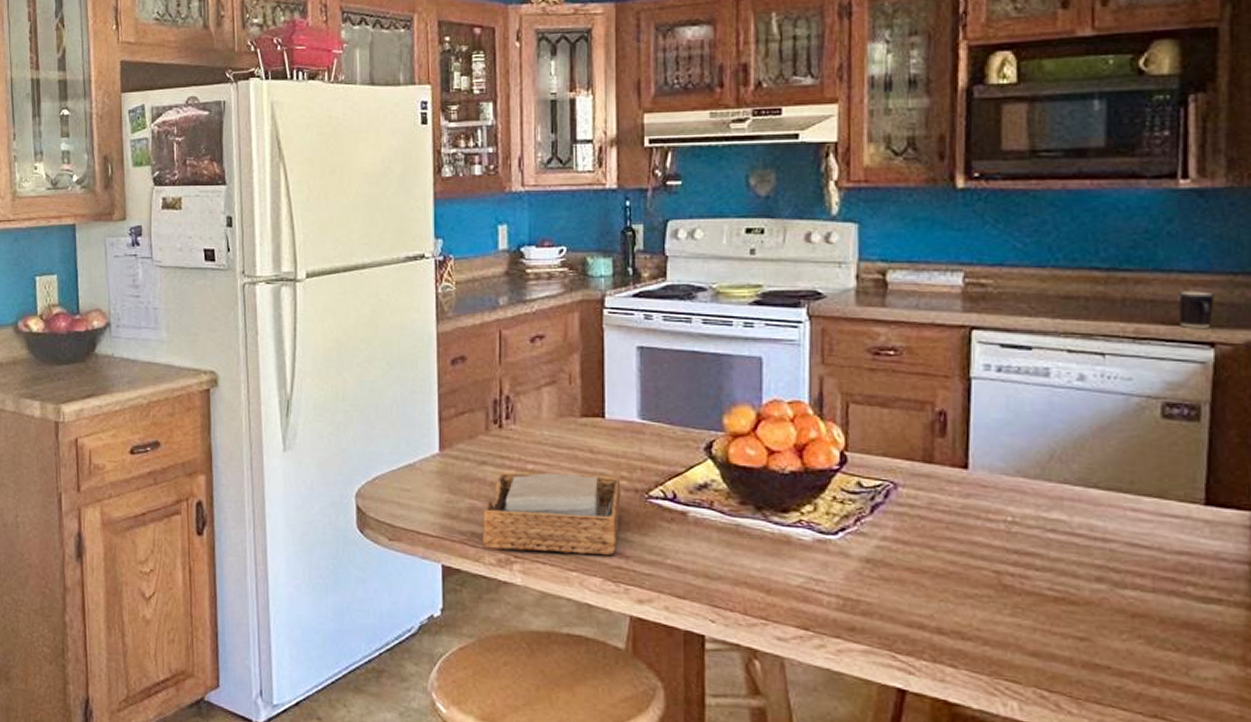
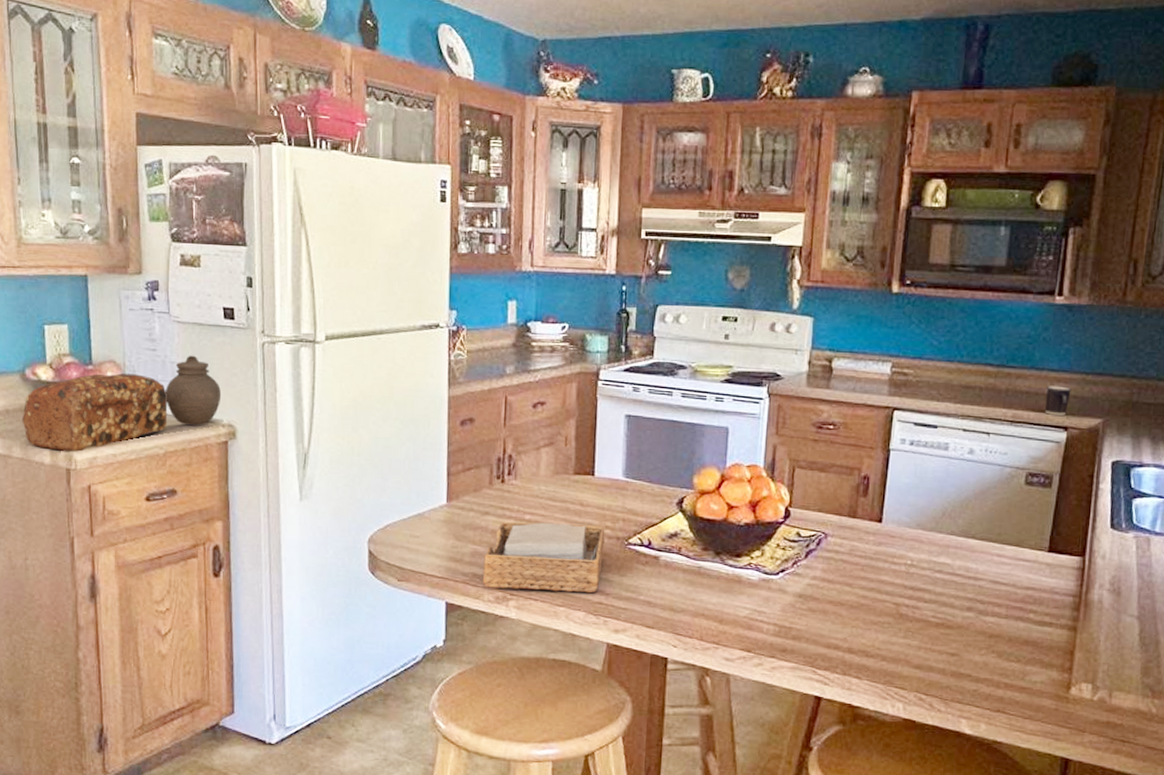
bread loaf: none [15,322,151,405] -> present [22,373,168,453]
jar: none [149,300,203,374] -> present [166,355,222,426]

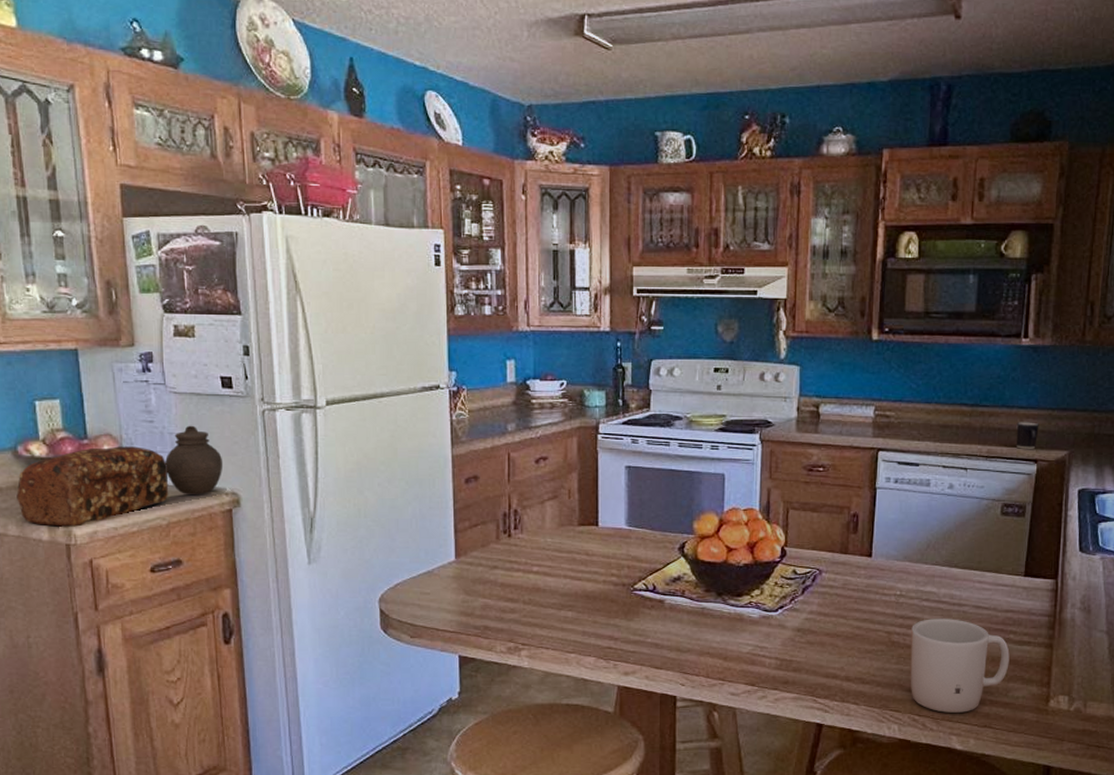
napkin holder: present [482,521,605,594] -> none [493,573,611,639]
mug: none [917,591,1029,695] -> present [910,619,1010,713]

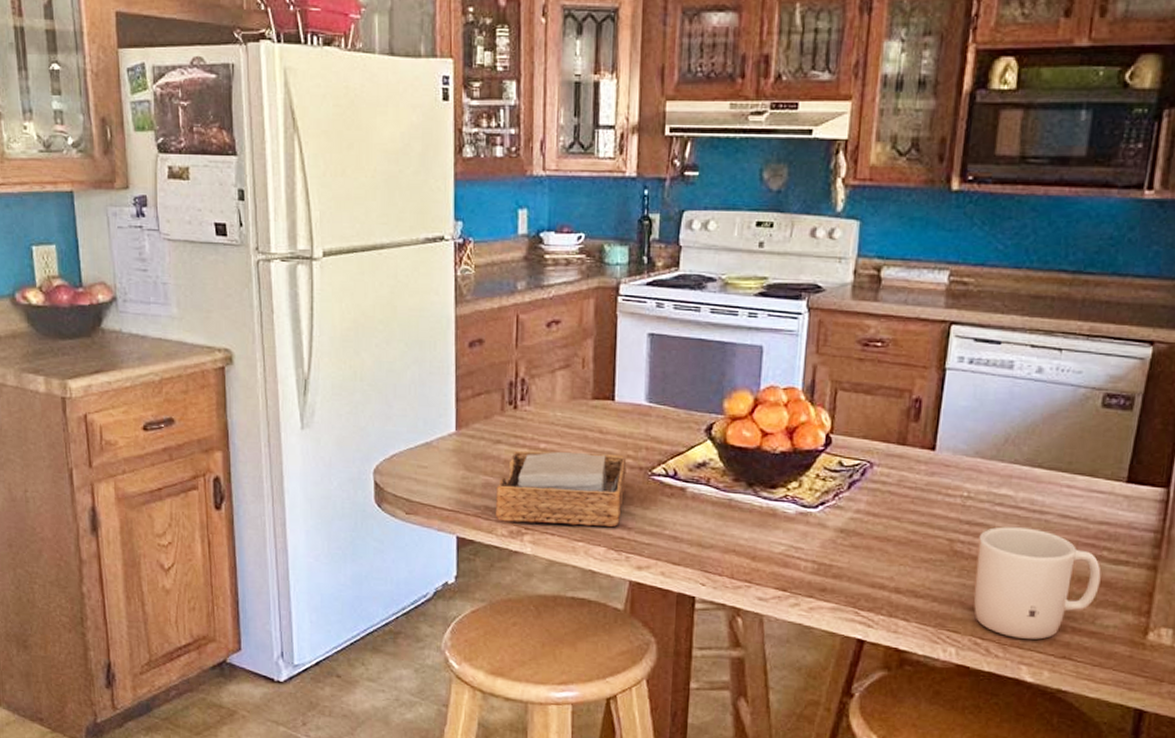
bread loaf: present [16,446,169,528] -> none [14,296,162,380]
jar: present [165,425,224,496] -> none [159,275,217,351]
napkin holder: none [493,573,611,639] -> present [495,450,627,528]
mug: present [1016,422,1039,449] -> none [1128,294,1160,328]

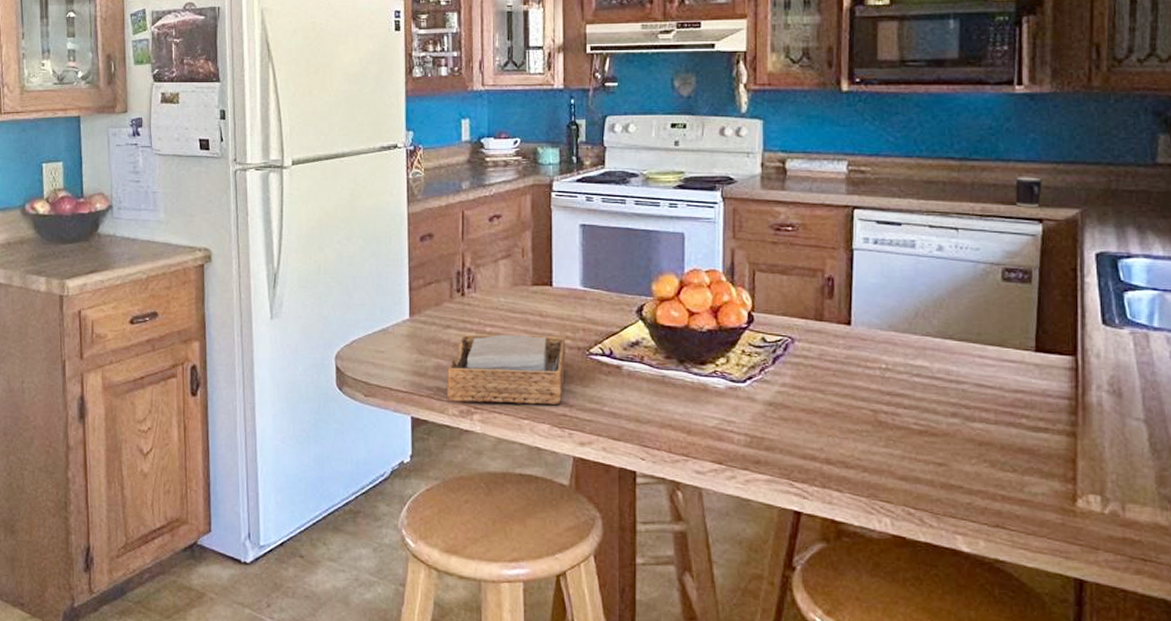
mug: present [973,526,1101,640] -> none [901,397,1023,508]
mug: none [1128,294,1160,328] -> present [1014,177,1042,207]

